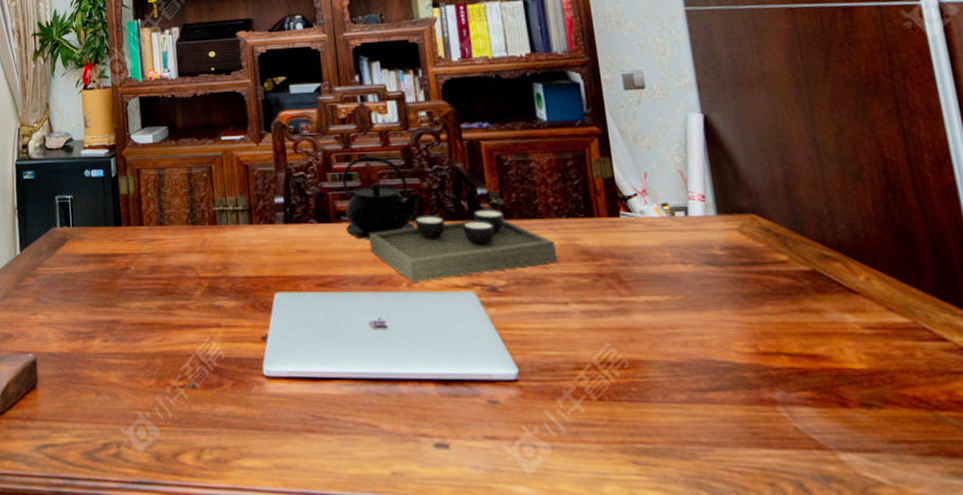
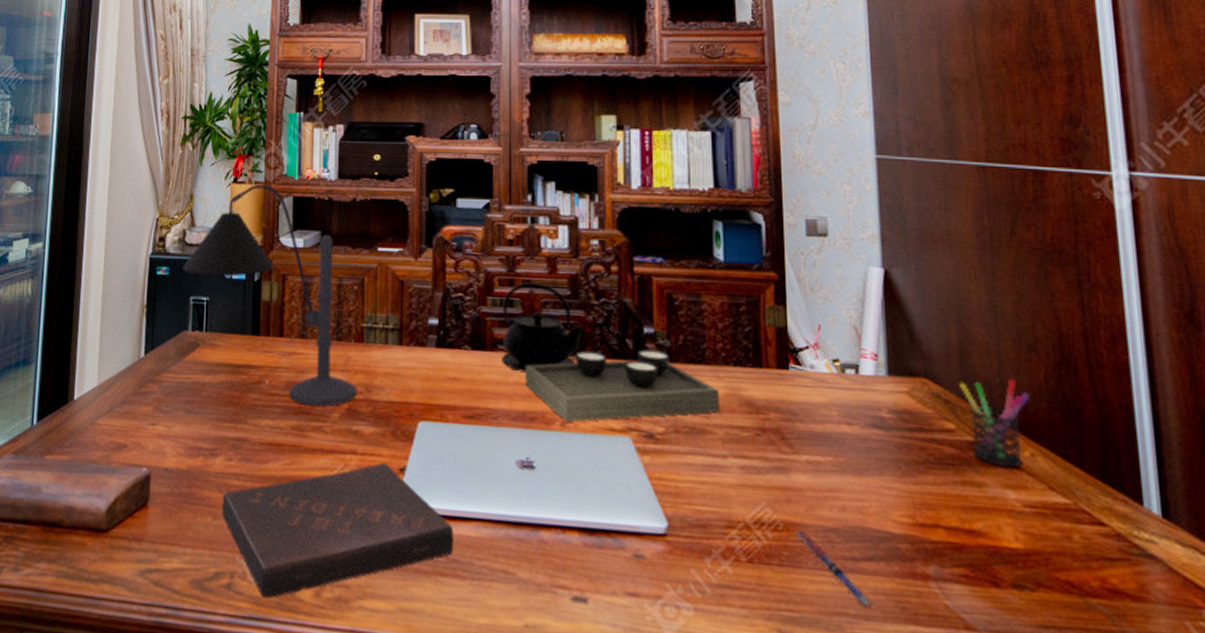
desk lamp: none [46,89,215,286] -> present [183,185,357,407]
book: none [103,332,319,464] -> present [221,462,454,599]
pen: none [641,366,725,434] -> present [795,529,874,607]
pen holder: none [788,208,859,292] -> present [959,379,1029,468]

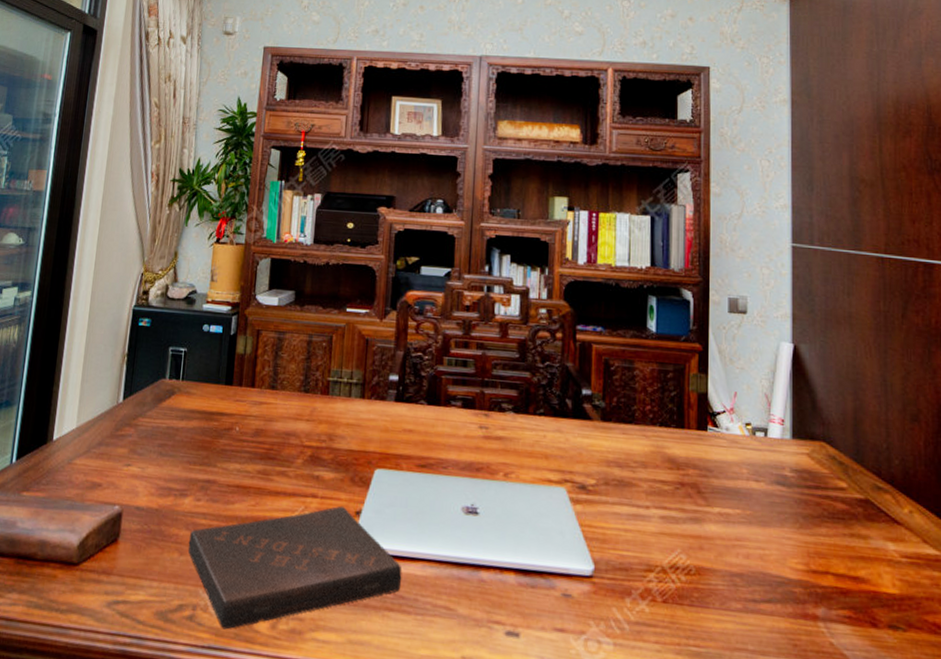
desk lamp: present [183,185,357,407] -> none [164,246,320,453]
tea set: present [502,282,721,422] -> none [454,345,646,473]
pen: present [795,529,874,607] -> none [705,573,770,644]
pen holder: present [959,379,1029,468] -> none [852,445,910,523]

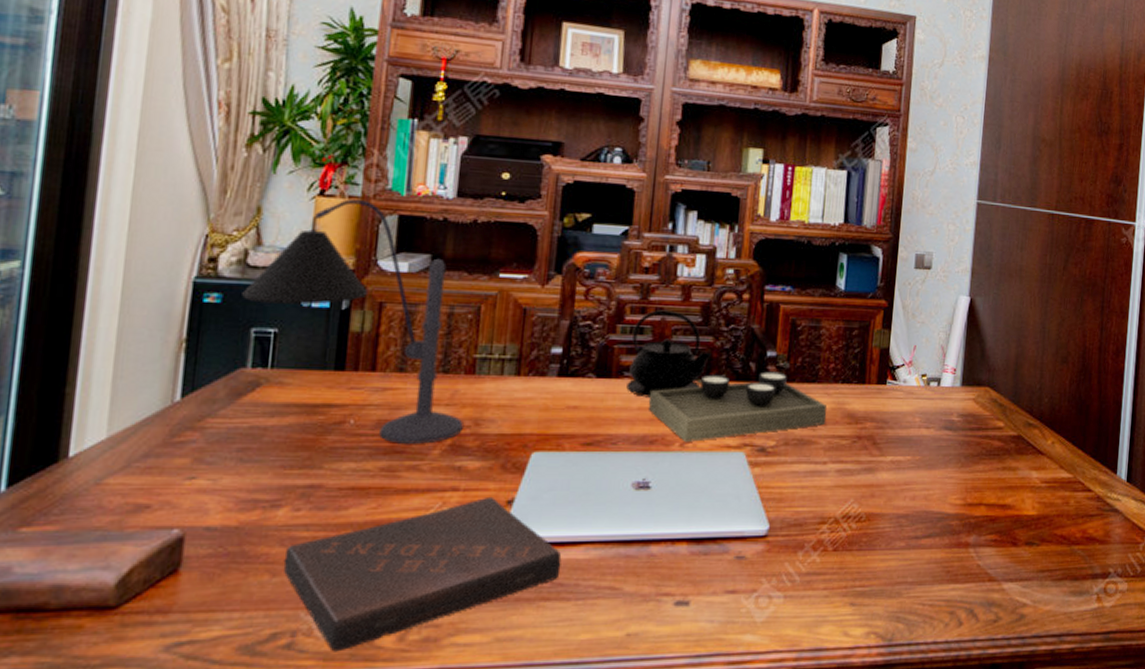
desk lamp: none [164,246,320,453] -> present [242,199,463,444]
tea set: none [454,345,646,473] -> present [626,310,827,442]

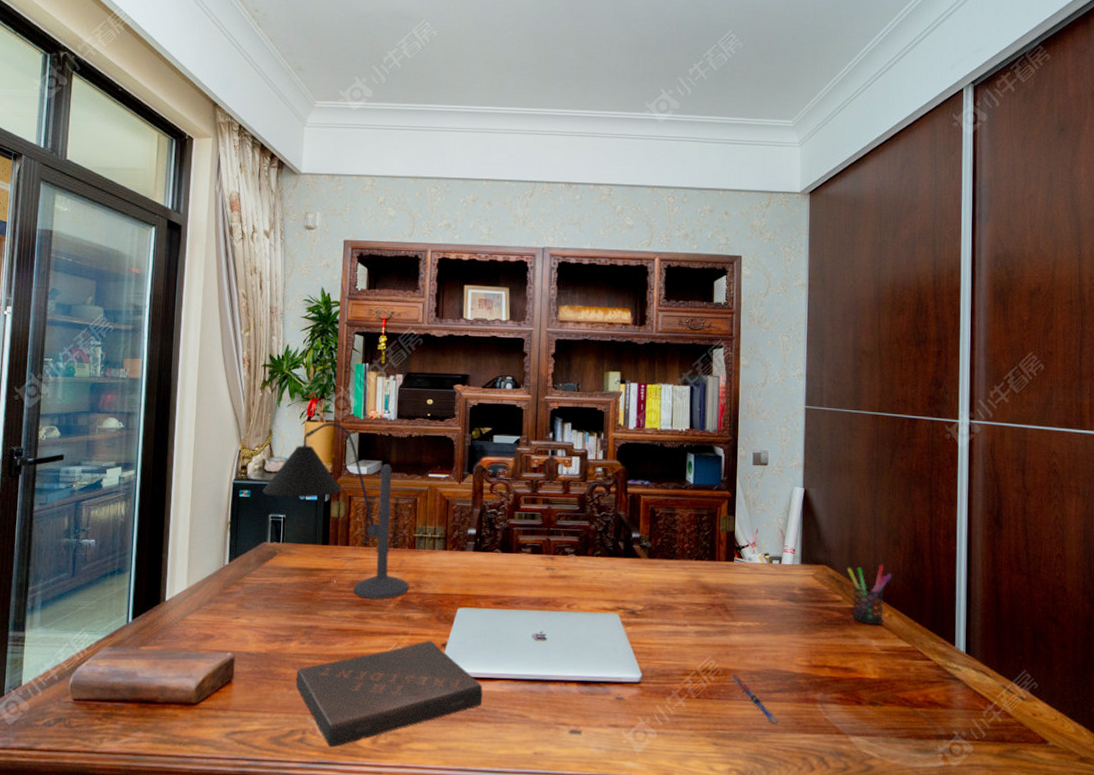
tea set: present [626,310,827,442] -> none [524,500,685,604]
pen: none [874,518,927,575] -> present [730,673,779,724]
pen holder: none [1011,385,1057,453] -> present [847,565,892,624]

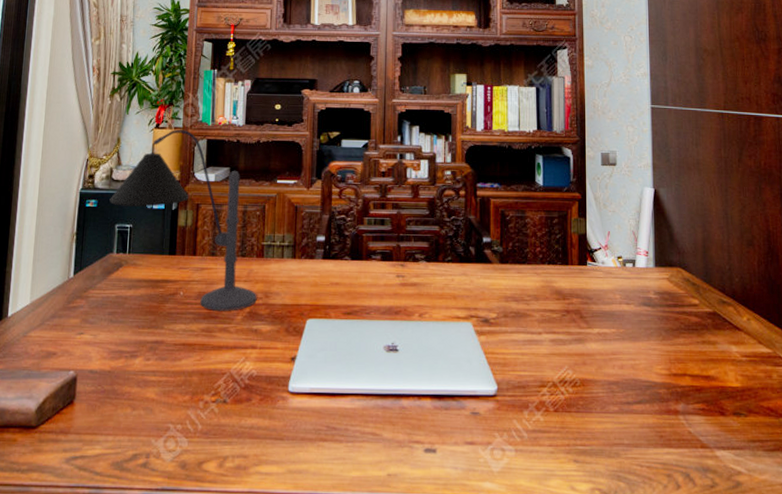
book: present [295,640,483,748] -> none [139,354,334,472]
pen: present [730,673,779,724] -> none [588,384,641,438]
pen holder: present [847,565,892,624] -> none [702,266,748,329]

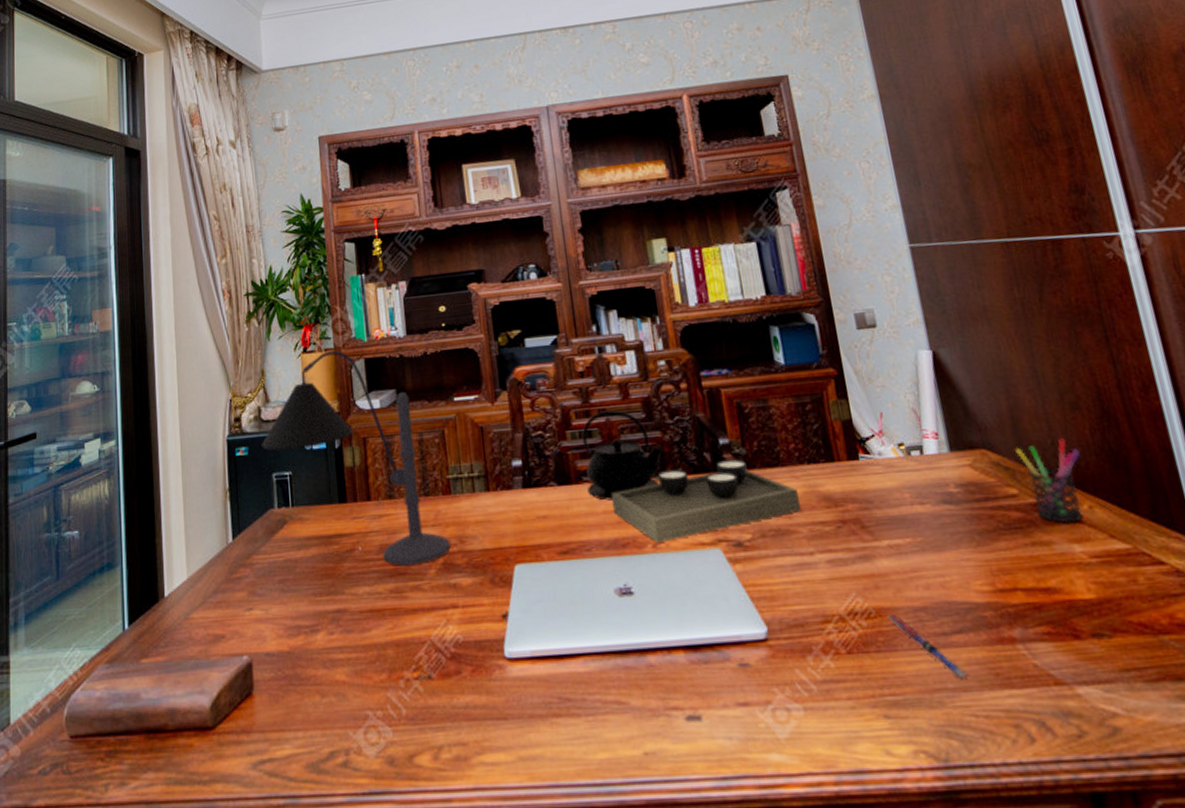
tea set: none [374,205,538,313] -> present [582,410,802,542]
pen: none [588,384,641,438] -> present [887,613,969,679]
pen holder: none [702,266,748,329] -> present [1015,438,1084,523]

